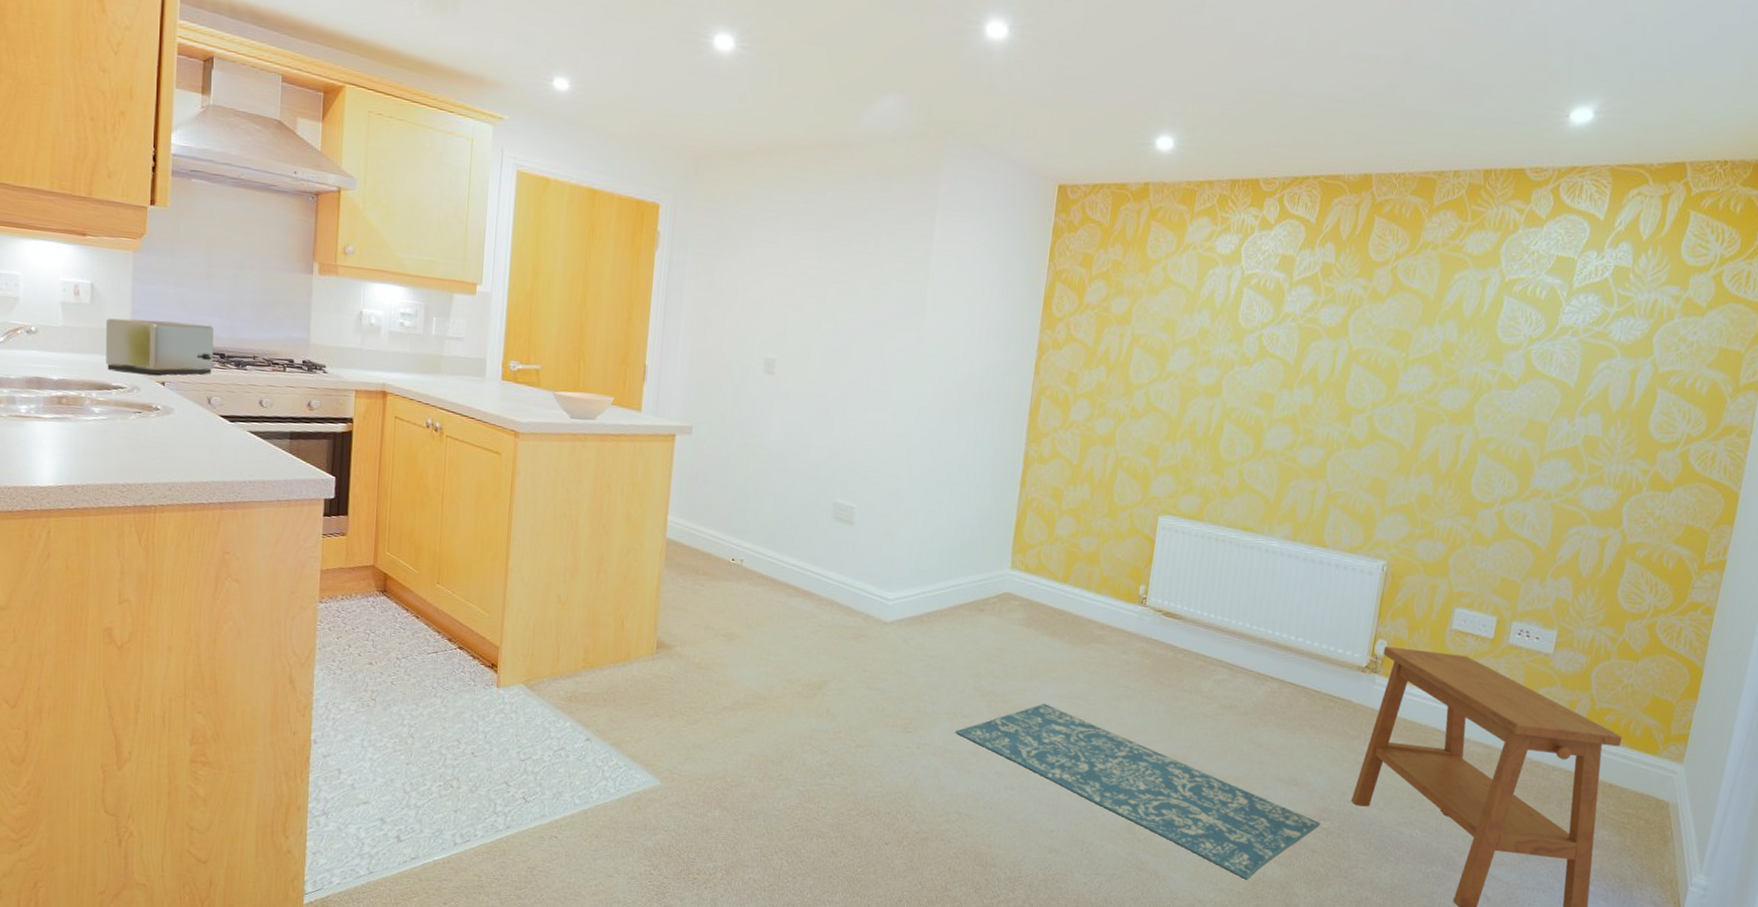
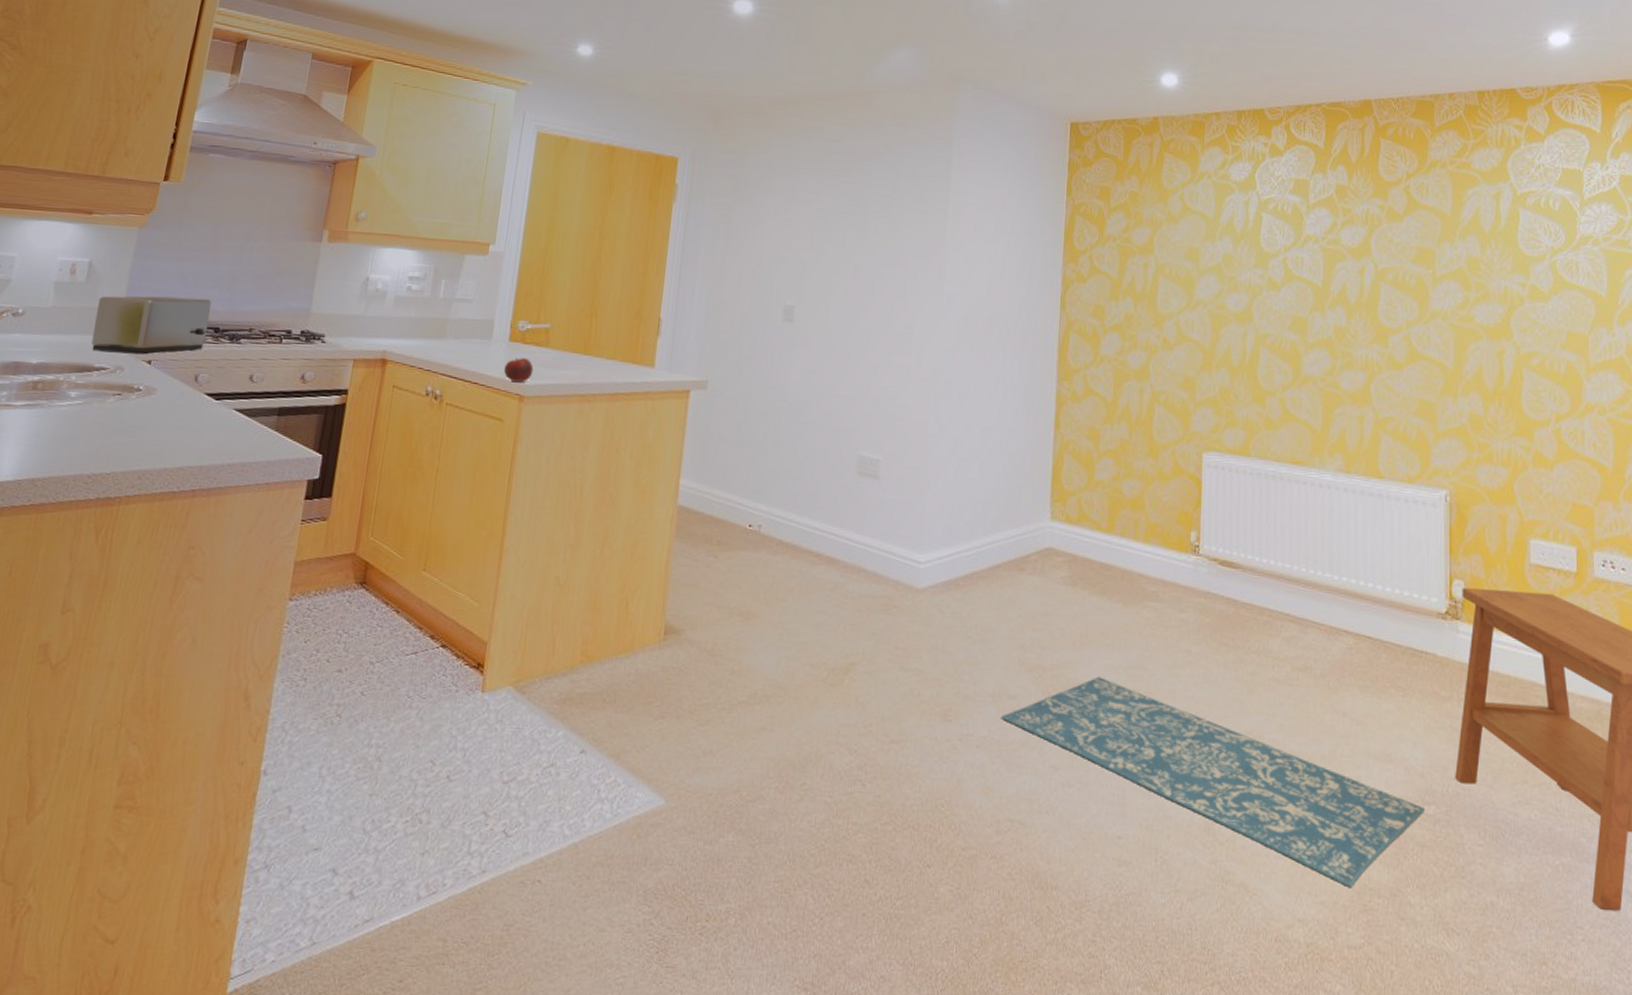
fruit: none [498,396,527,419] -> present [503,358,534,382]
bowl: present [553,391,614,420] -> none [562,349,626,380]

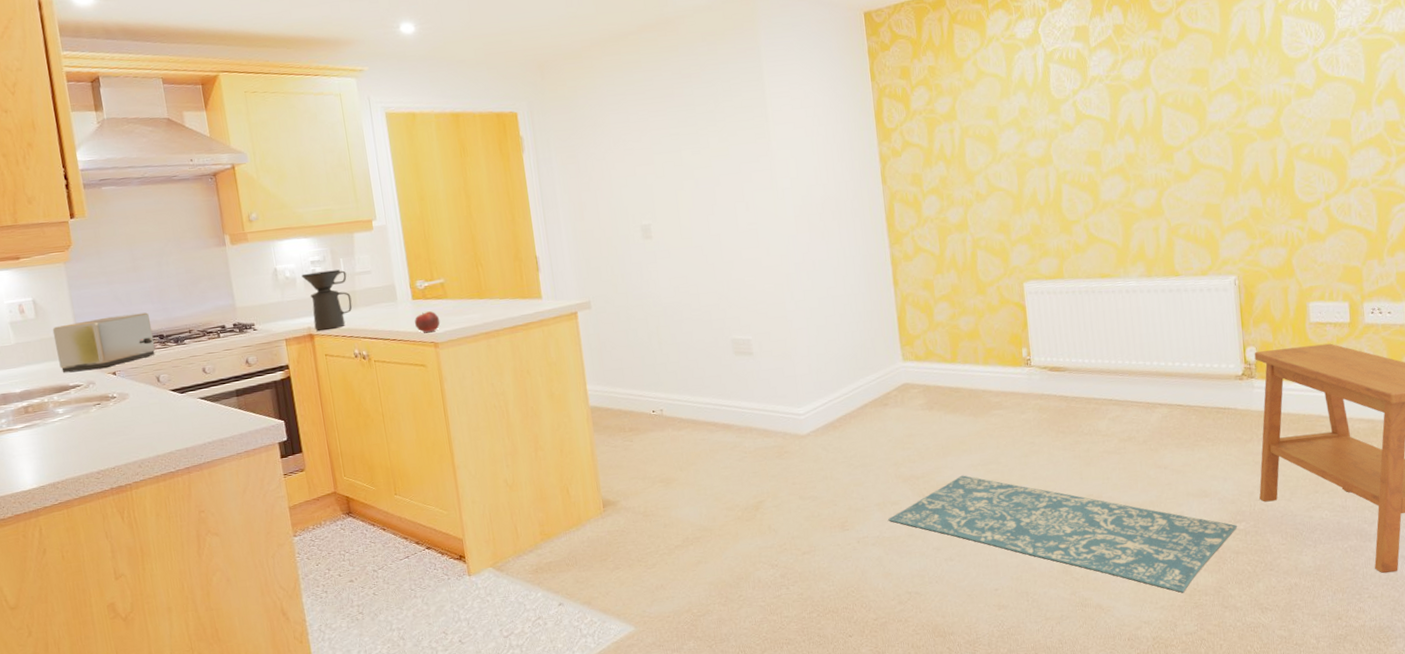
coffee maker: none [390,289,445,358] -> present [302,269,353,331]

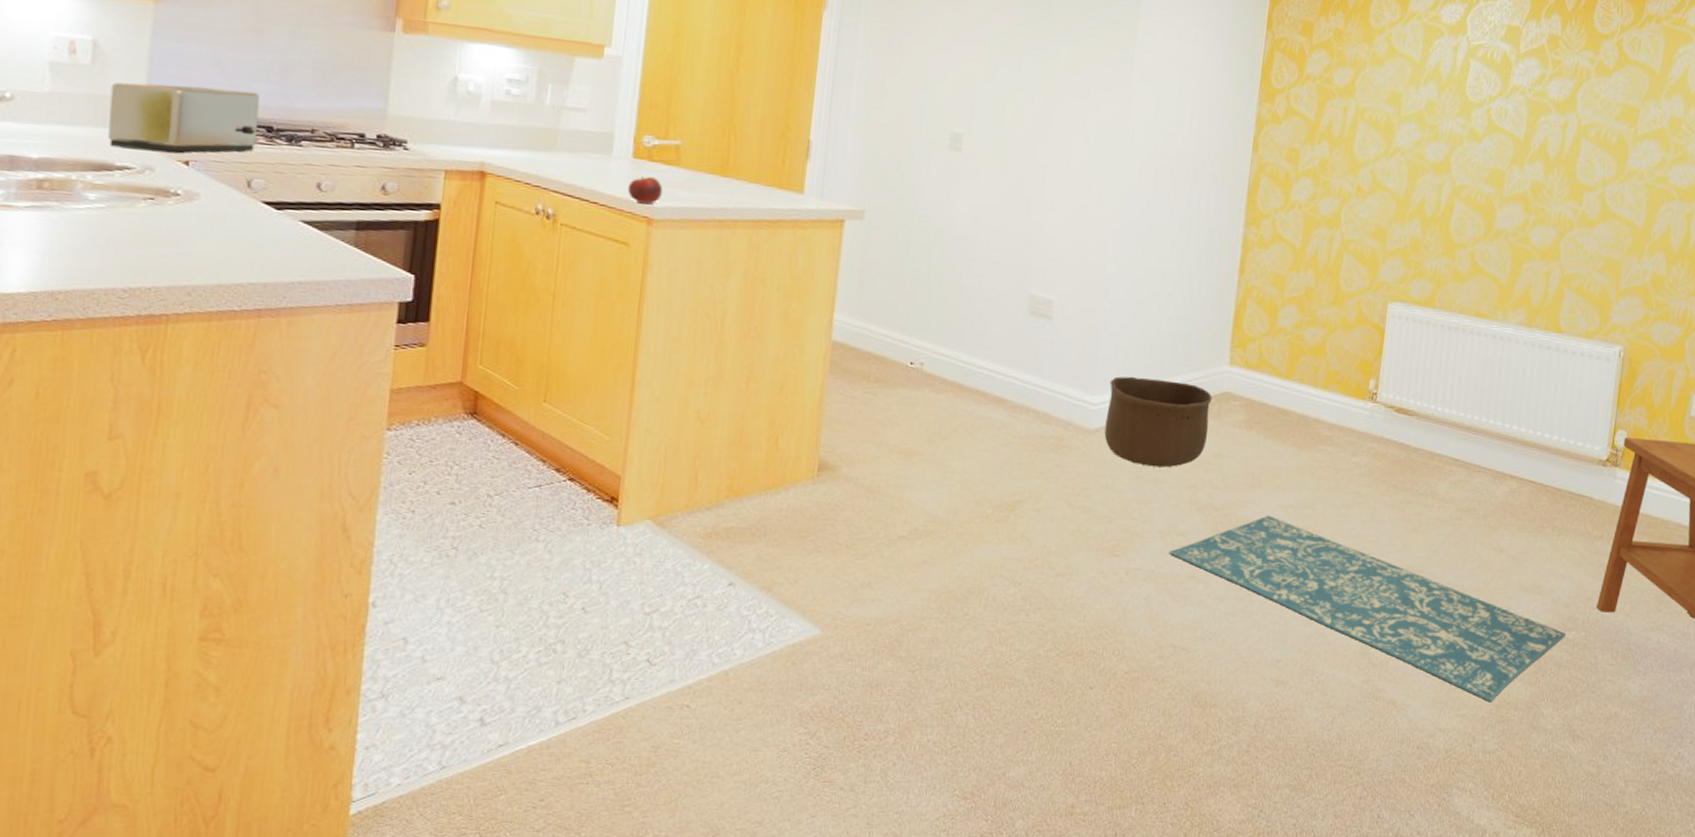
coffee maker: present [302,269,353,331] -> none [490,92,552,172]
basket: none [810,382,898,456] -> present [1104,376,1213,468]

